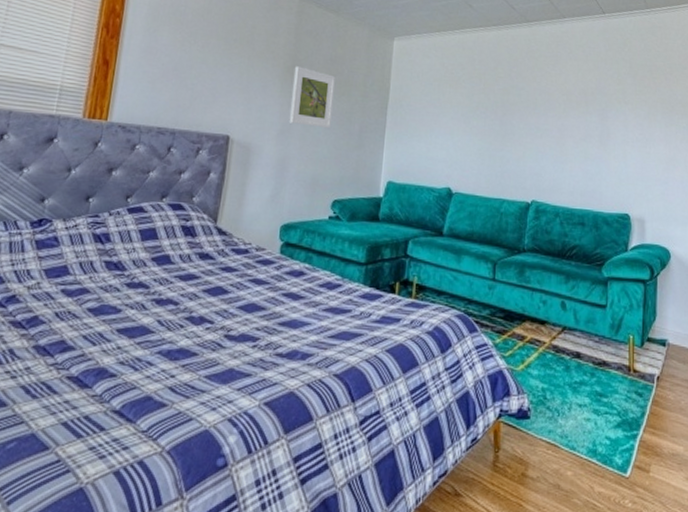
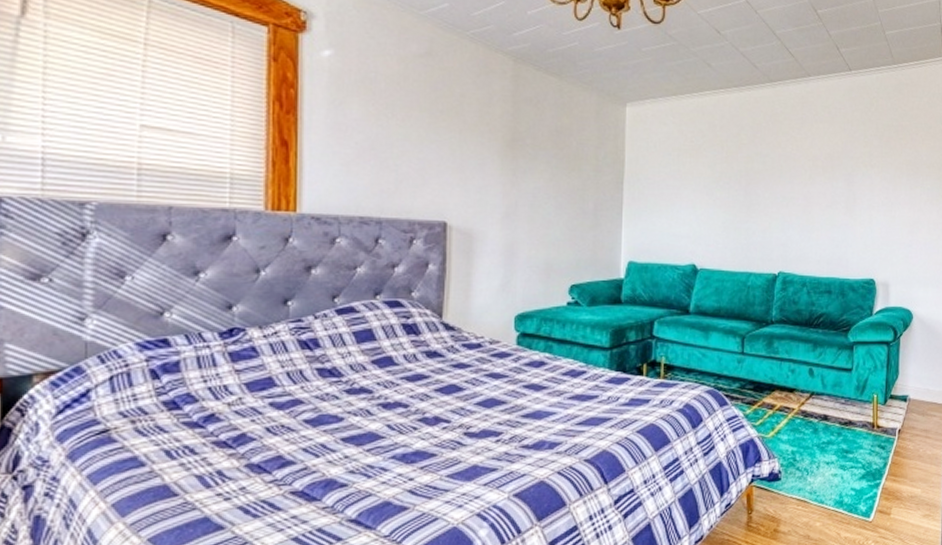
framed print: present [289,66,335,128] -> none [514,139,563,207]

